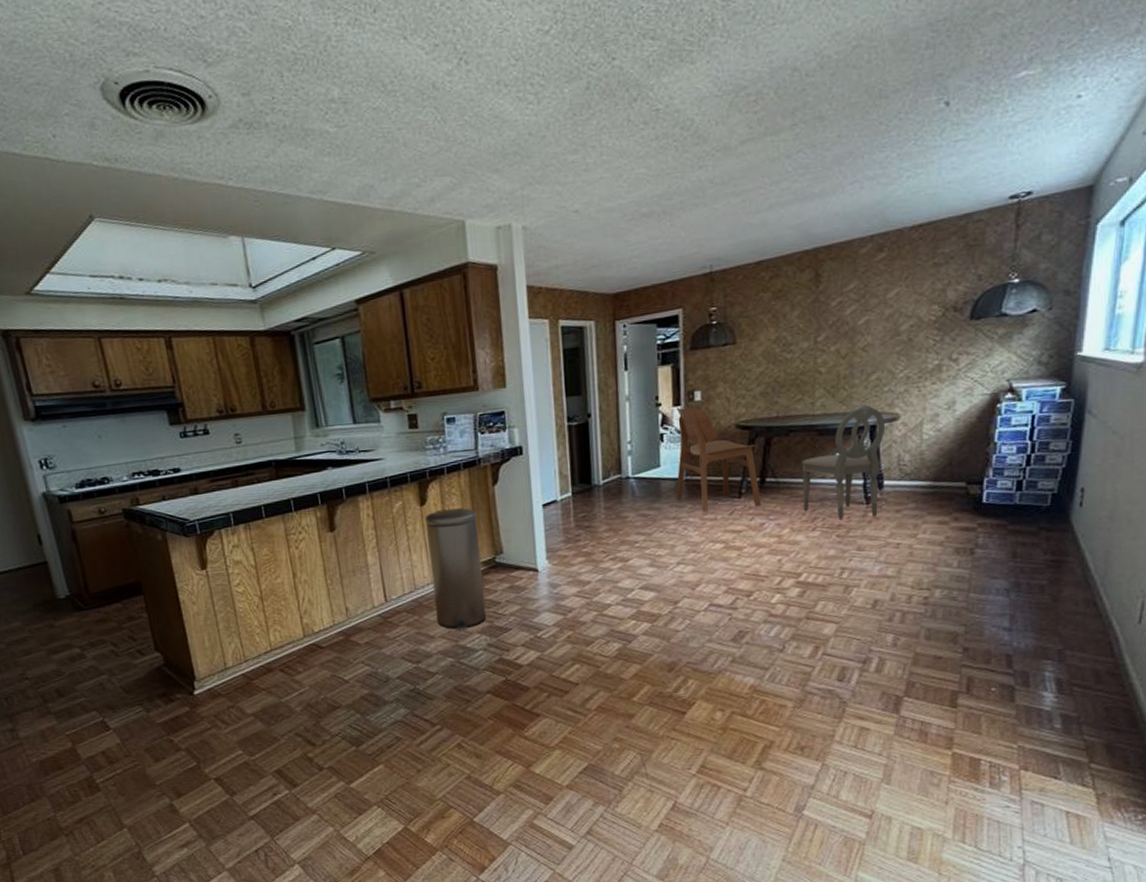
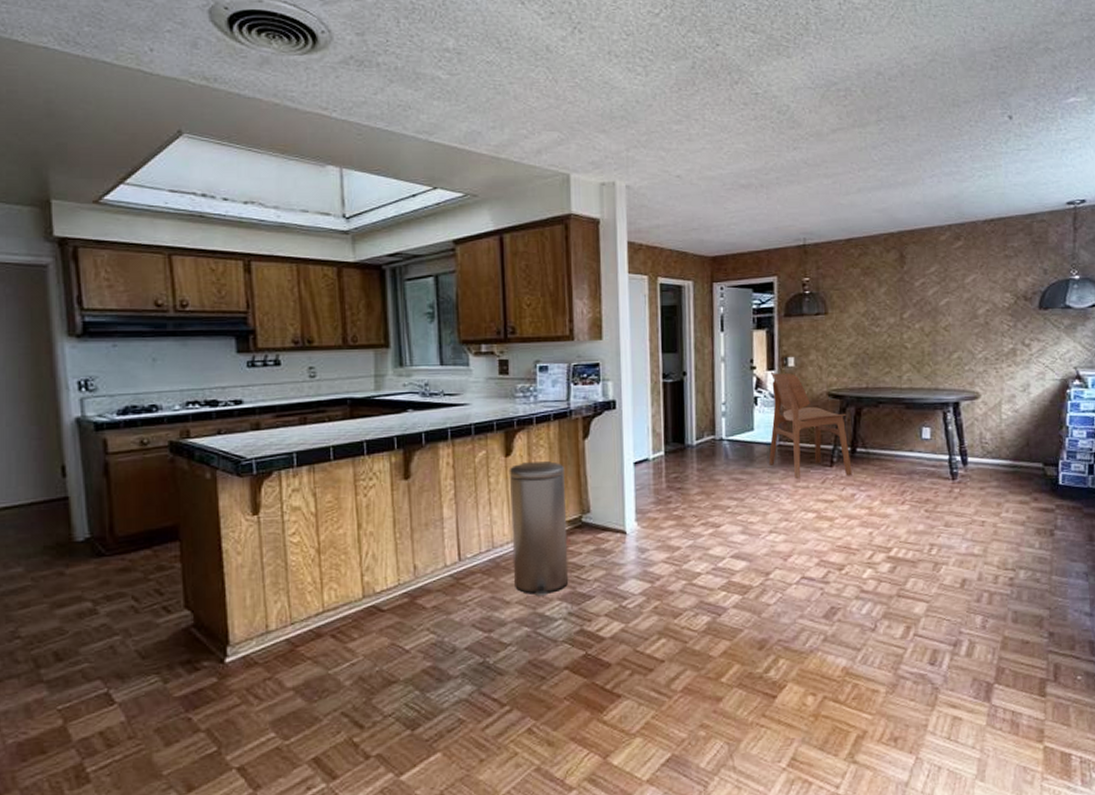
dining chair: present [801,404,886,520] -> none [890,381,968,495]

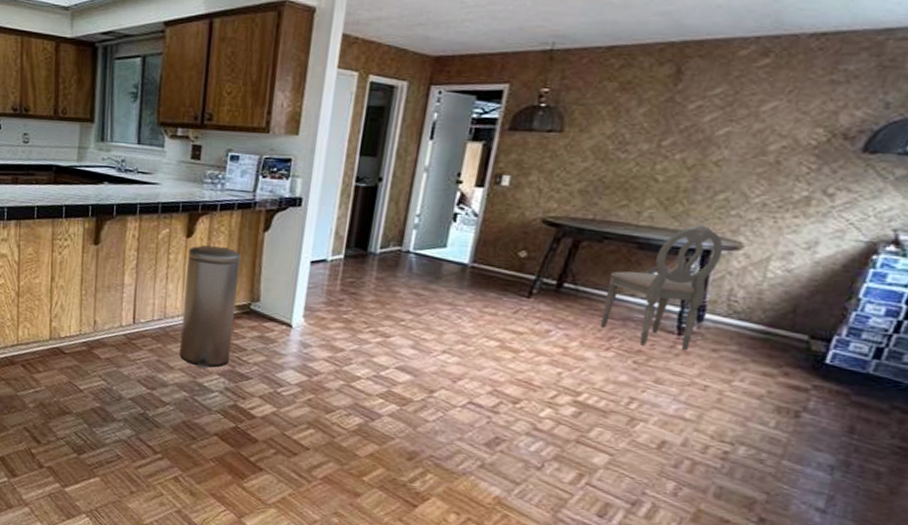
dining chair: present [768,371,852,480] -> none [456,188,561,311]
dining chair: none [890,381,968,495] -> present [600,224,724,351]

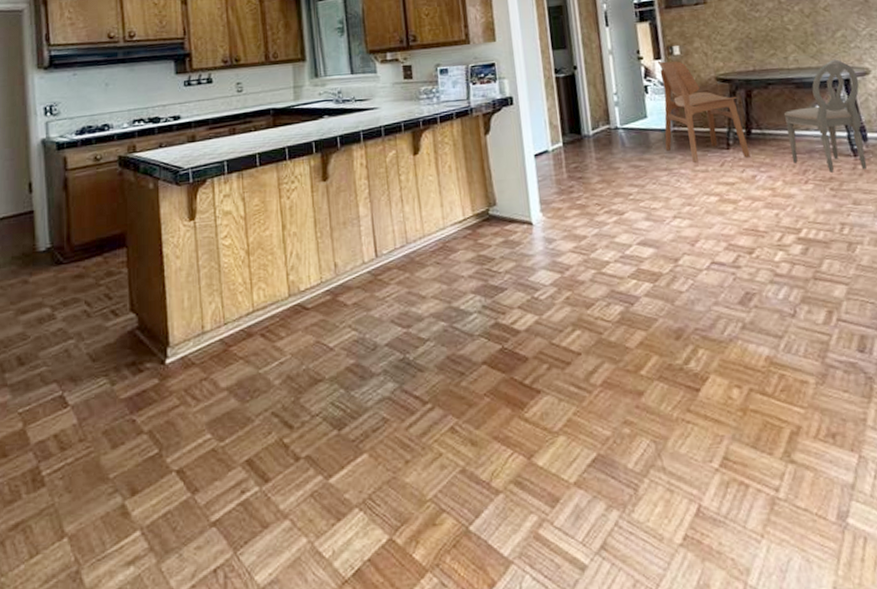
pedal bin: present [179,245,241,369] -> none [417,157,481,291]
dining chair: none [456,188,561,311] -> present [657,60,751,164]

